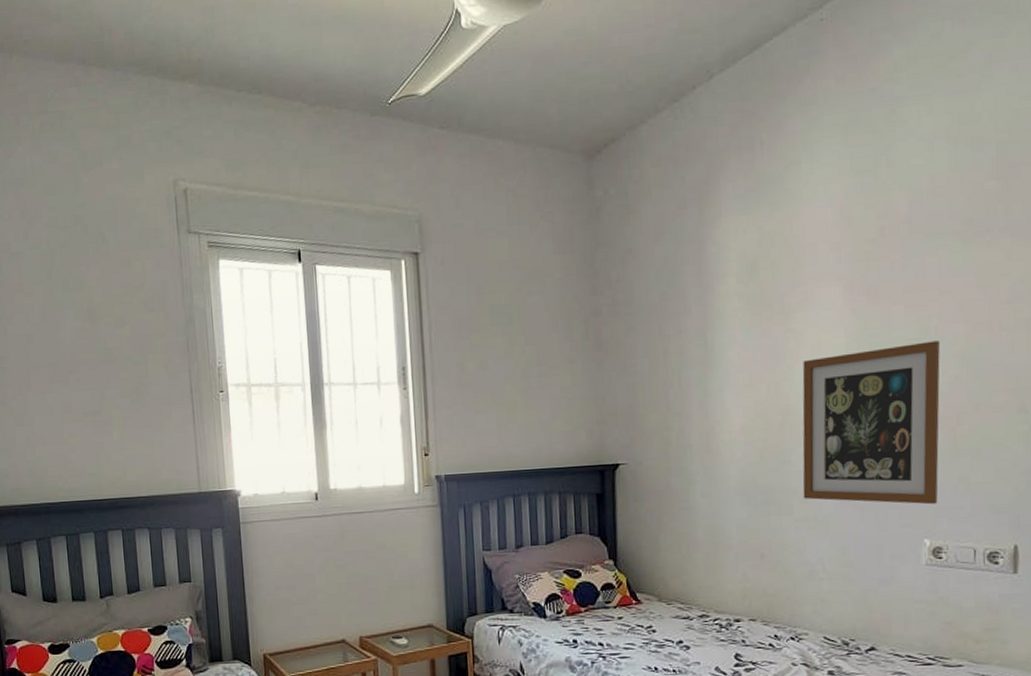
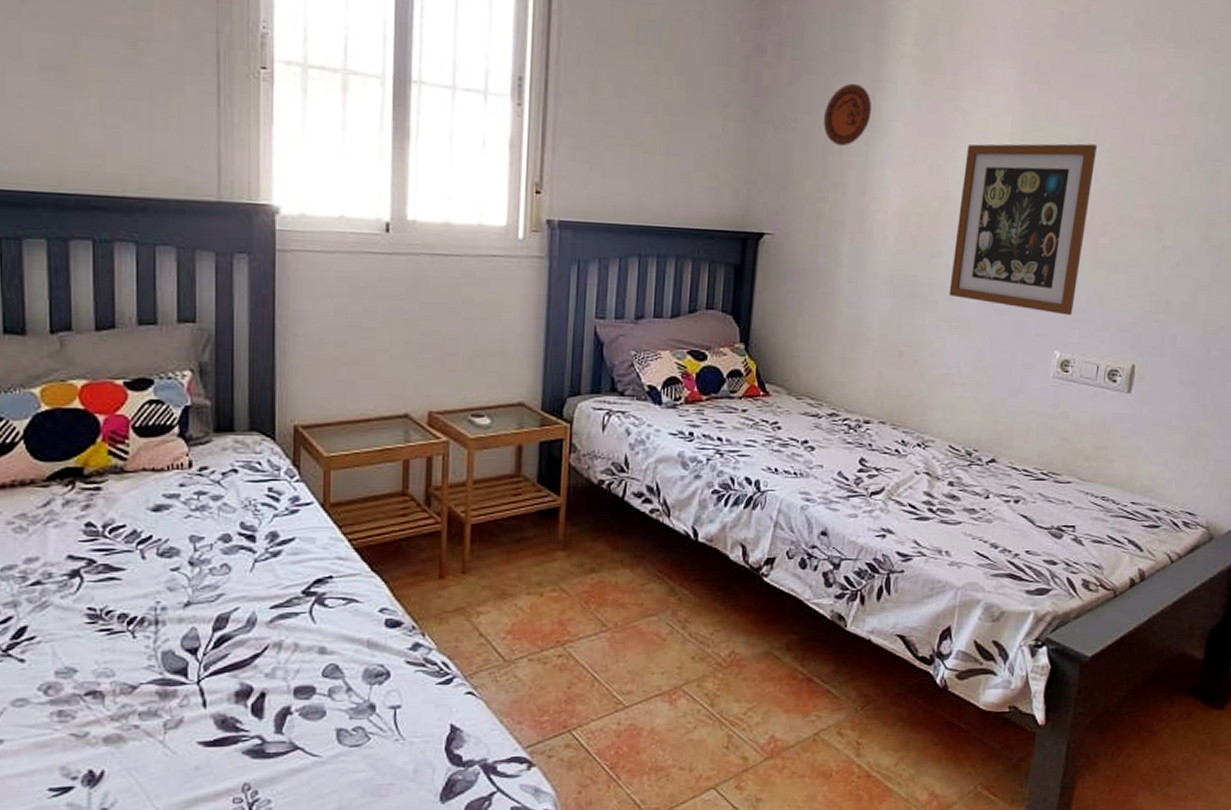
decorative plate: none [661,325,705,380] -> present [824,83,872,146]

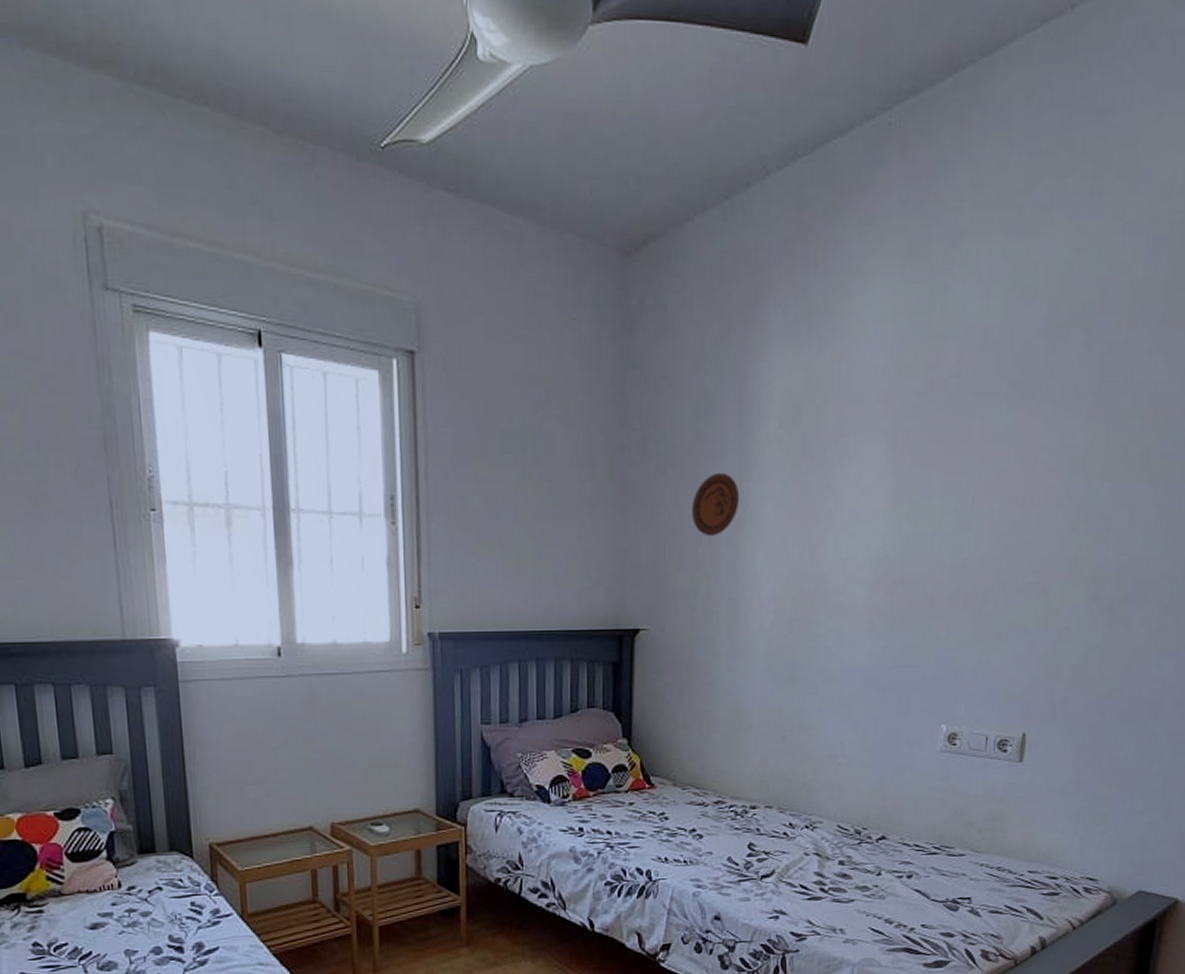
wall art: present [949,143,1097,316] -> none [829,512,975,688]

